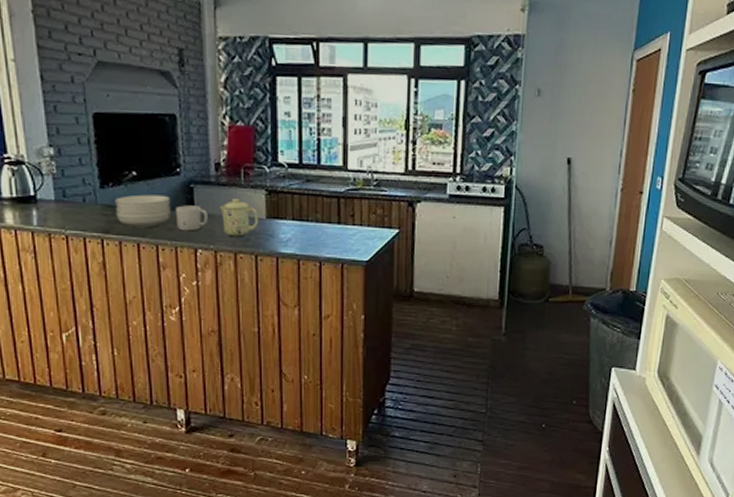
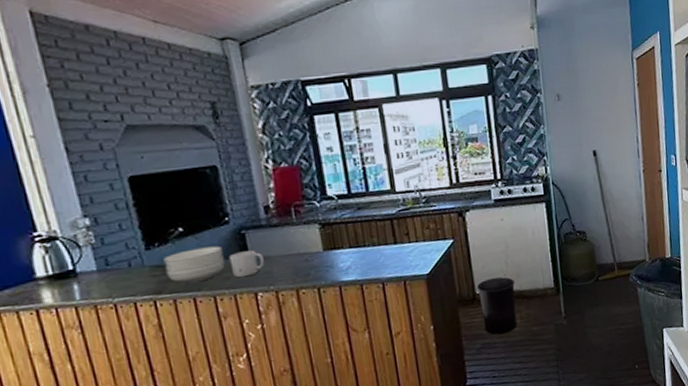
mug: present [218,197,258,238] -> none [273,236,316,275]
waste bin: none [416,278,456,339] -> present [477,277,517,335]

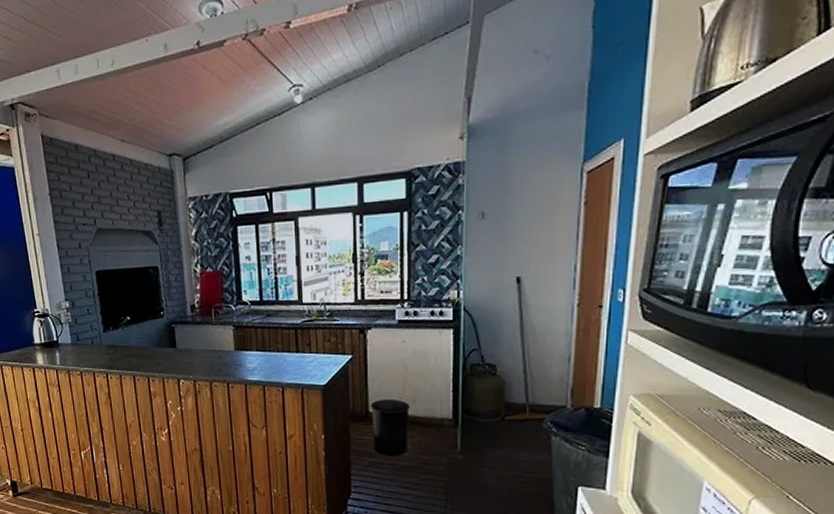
bowl: present [163,245,225,284] -> none [115,335,158,364]
mug: present [229,250,265,279] -> none [161,342,188,365]

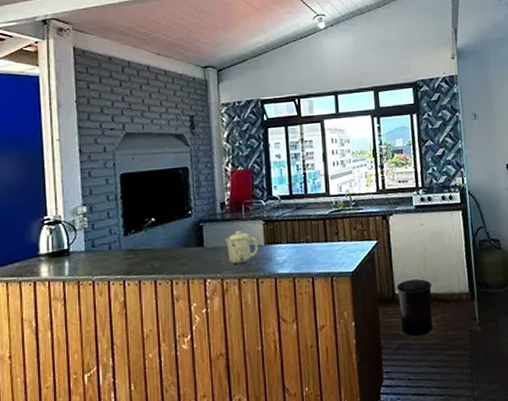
mug: none [195,334,228,368] -> present [224,230,258,265]

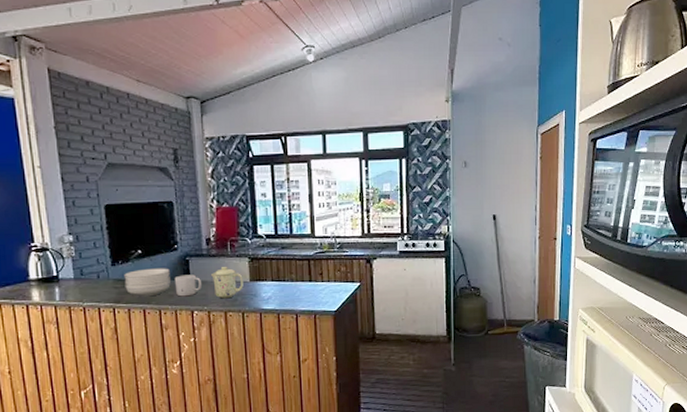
bowl: none [136,235,183,267] -> present [124,268,171,297]
mug: none [187,240,216,265] -> present [174,274,203,297]
waste bin: present [397,279,432,337] -> none [377,321,411,373]

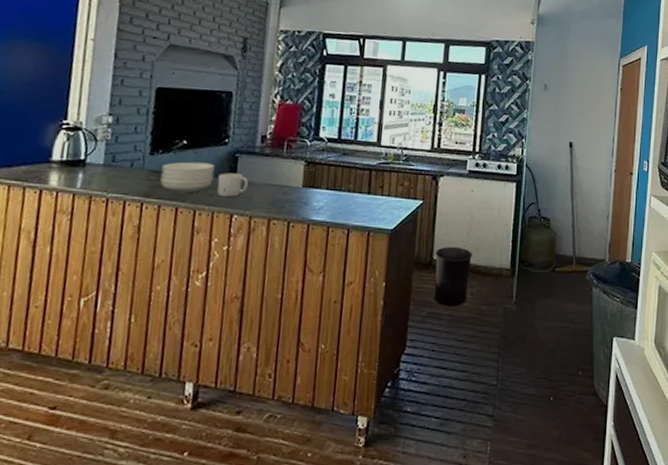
mug: present [210,266,243,299] -> none [259,167,295,205]
waste bin: none [377,321,411,373] -> present [433,247,472,307]

